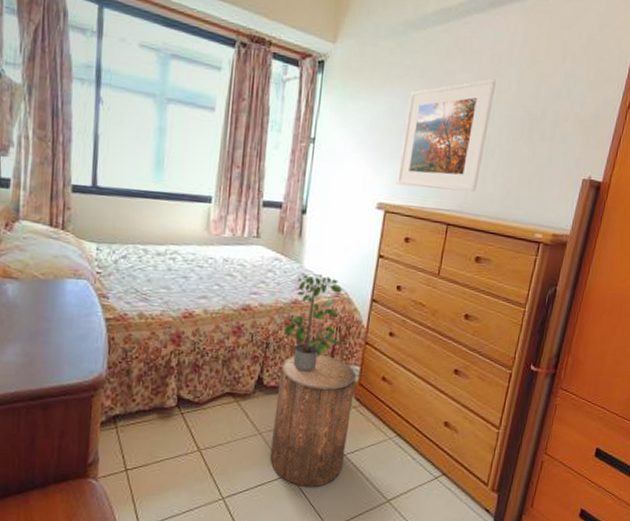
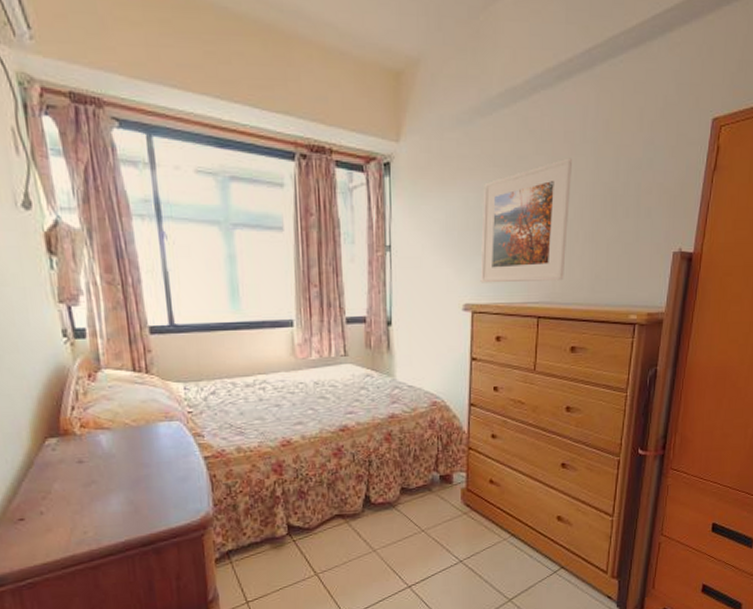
stool: present [270,354,356,487] -> none [386,465,463,597]
potted plant: present [284,274,343,372] -> none [385,385,446,485]

